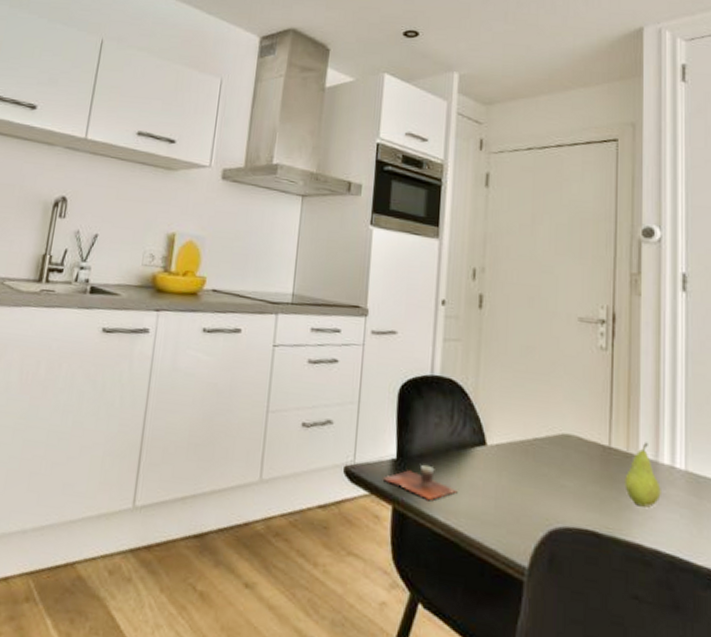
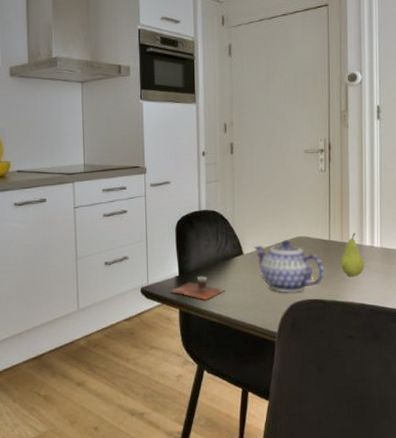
teapot: none [500,434,601,515] -> present [253,239,325,293]

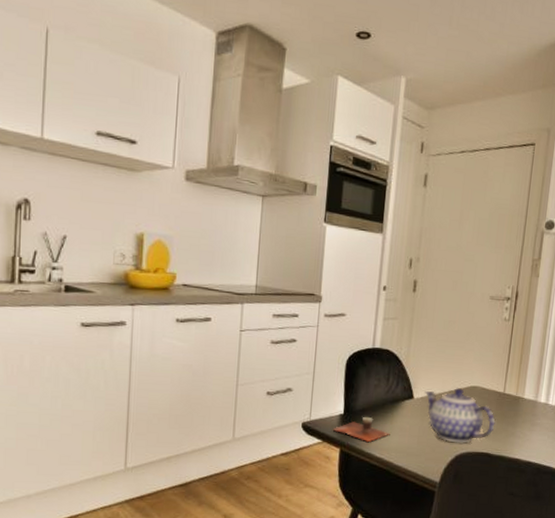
fruit: present [340,232,365,277] -> none [512,387,537,433]

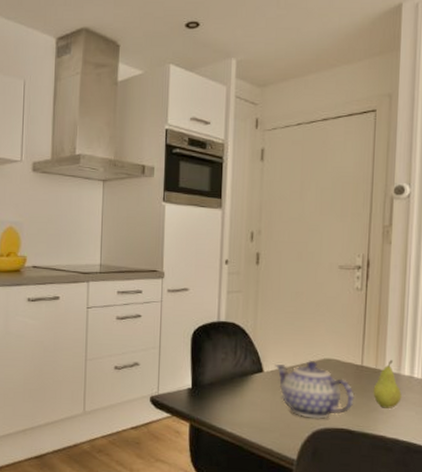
cup: present [332,416,390,443] -> none [181,390,241,417]
fruit: none [512,387,537,433] -> present [373,359,402,409]

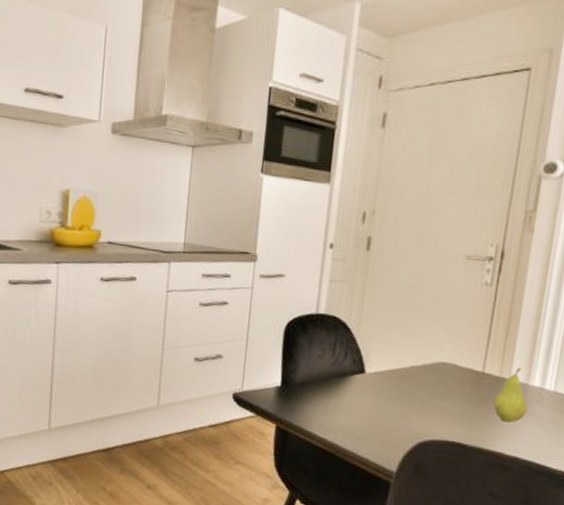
teapot: present [275,360,355,419] -> none [379,362,471,430]

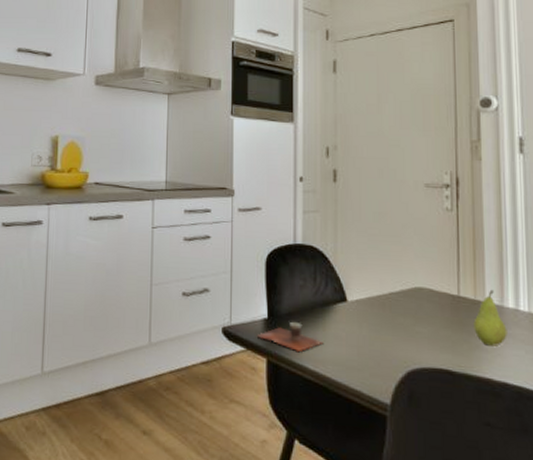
cup: none [267,390,336,420] -> present [256,321,324,353]

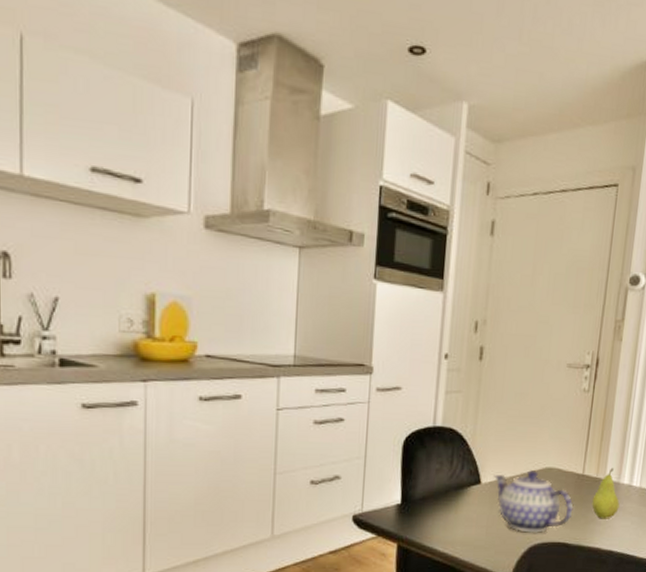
cup: present [256,321,324,353] -> none [388,505,455,536]
teapot: none [359,288,453,357] -> present [493,469,574,533]

